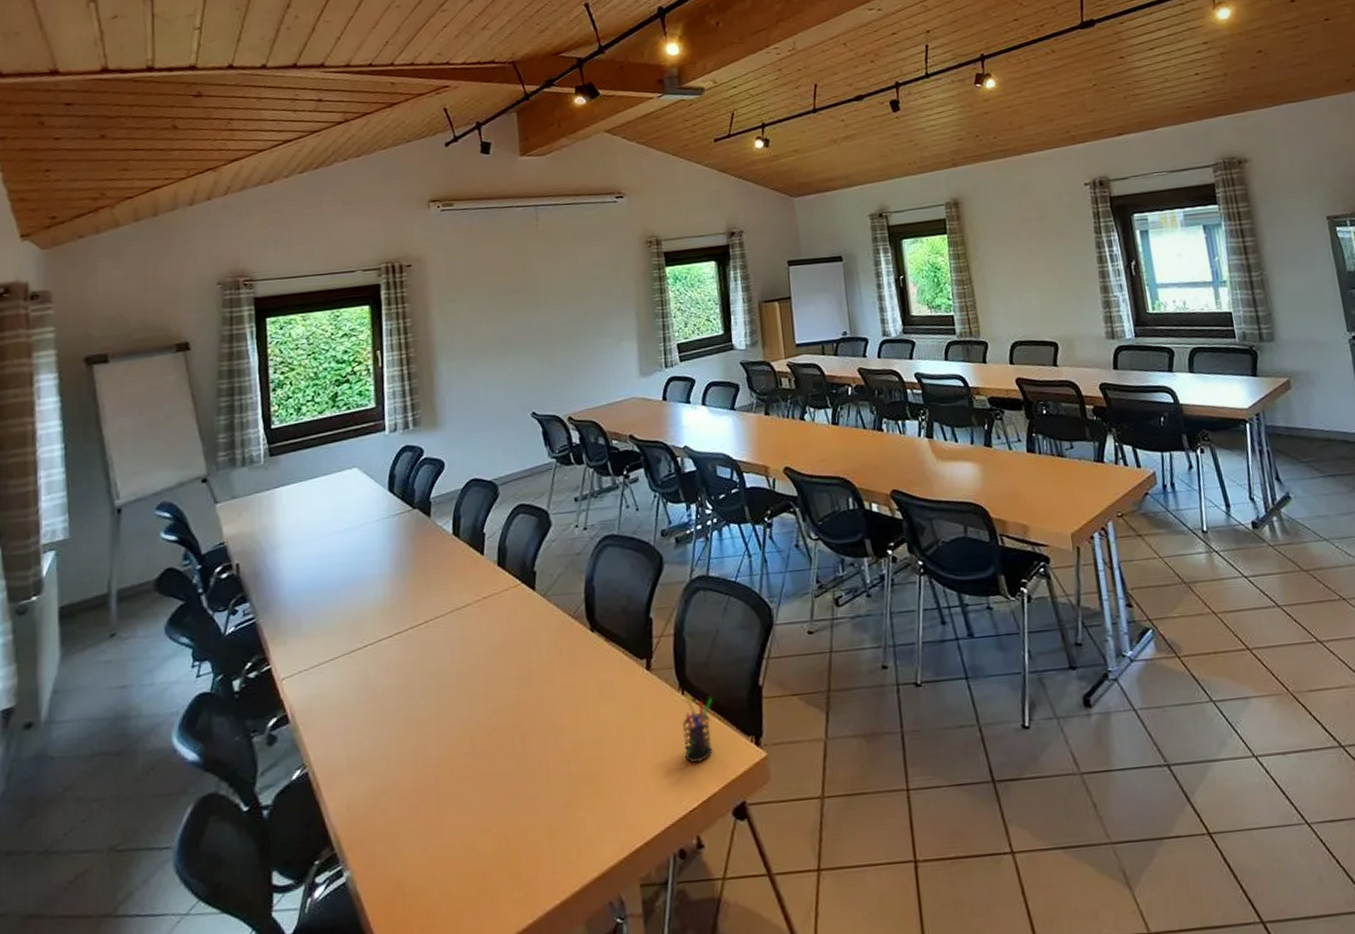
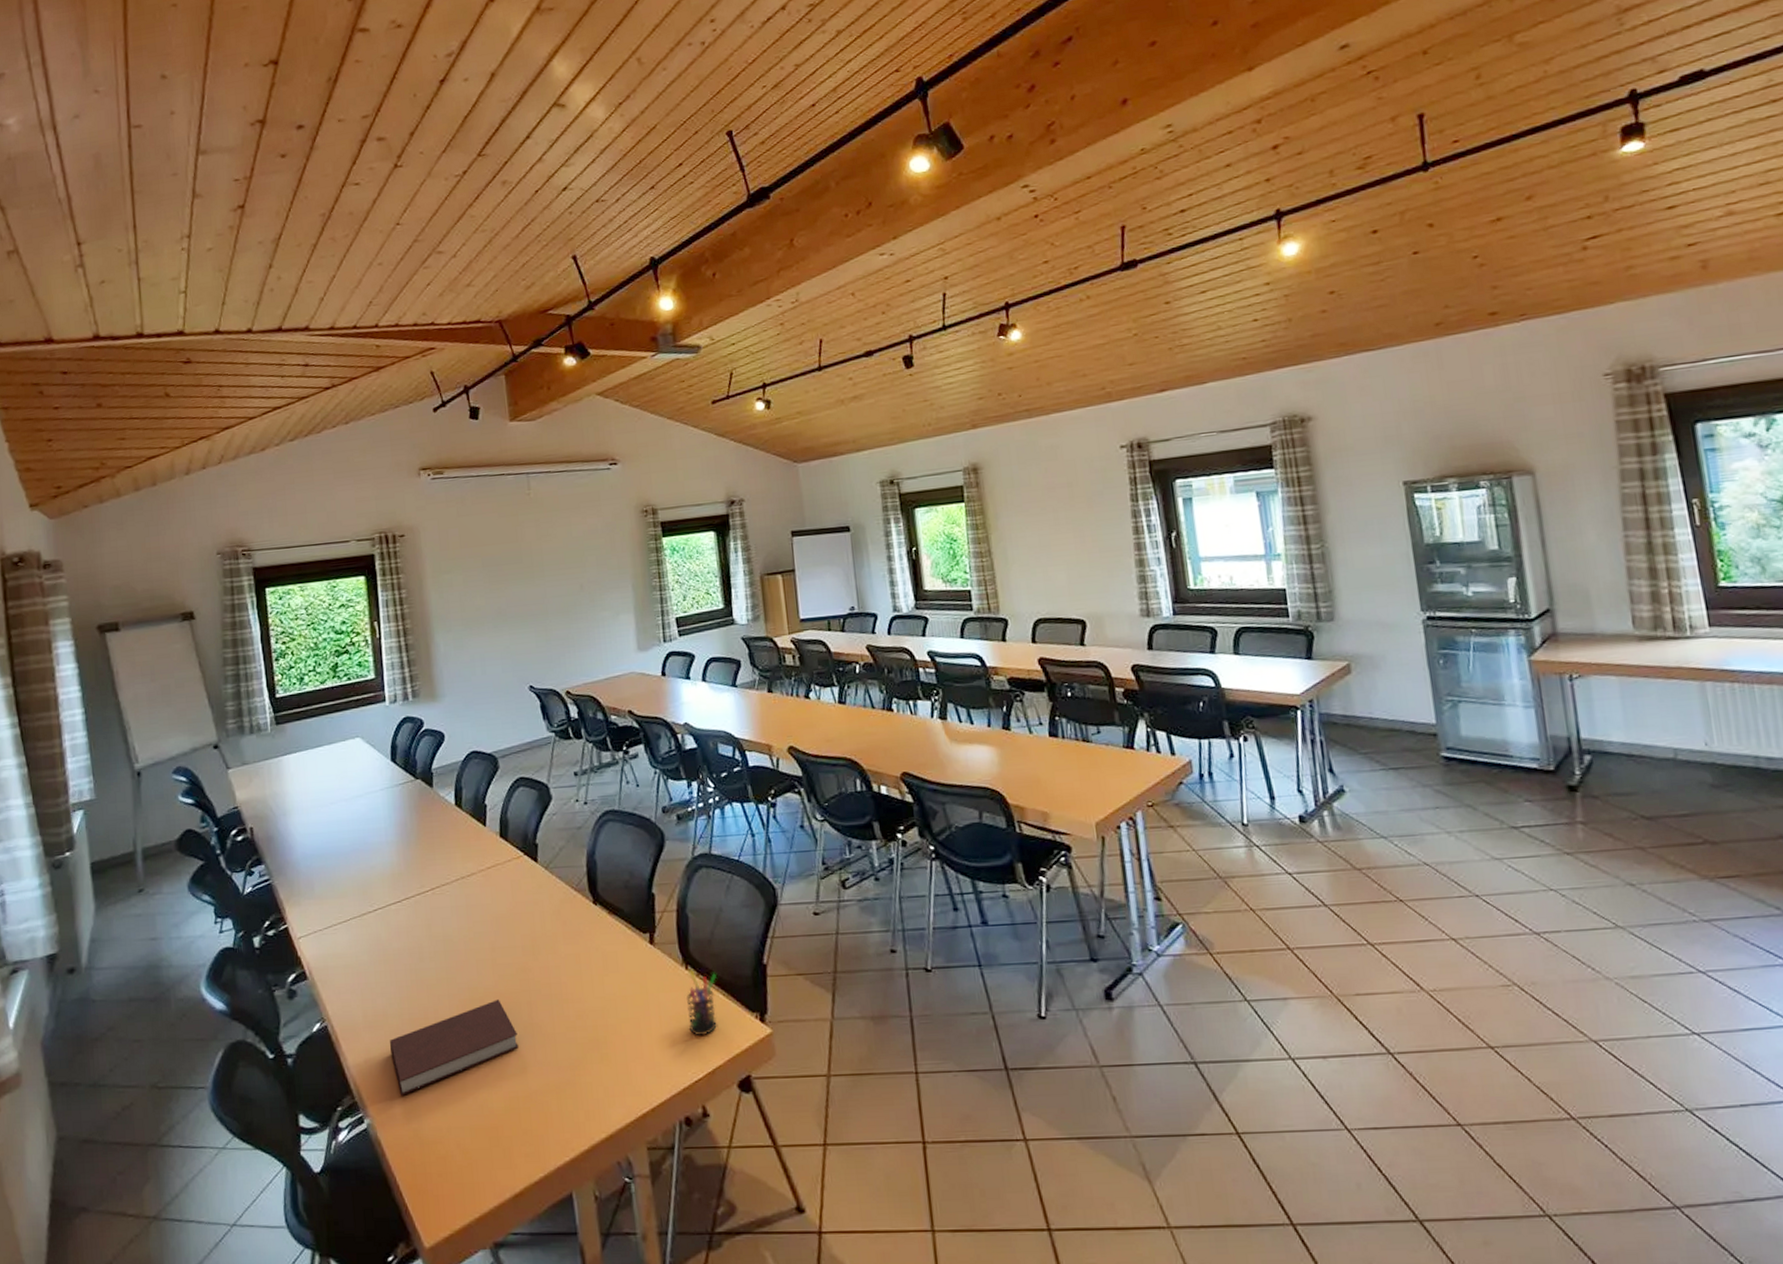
notebook: none [375,735,510,844] -> present [390,999,519,1096]

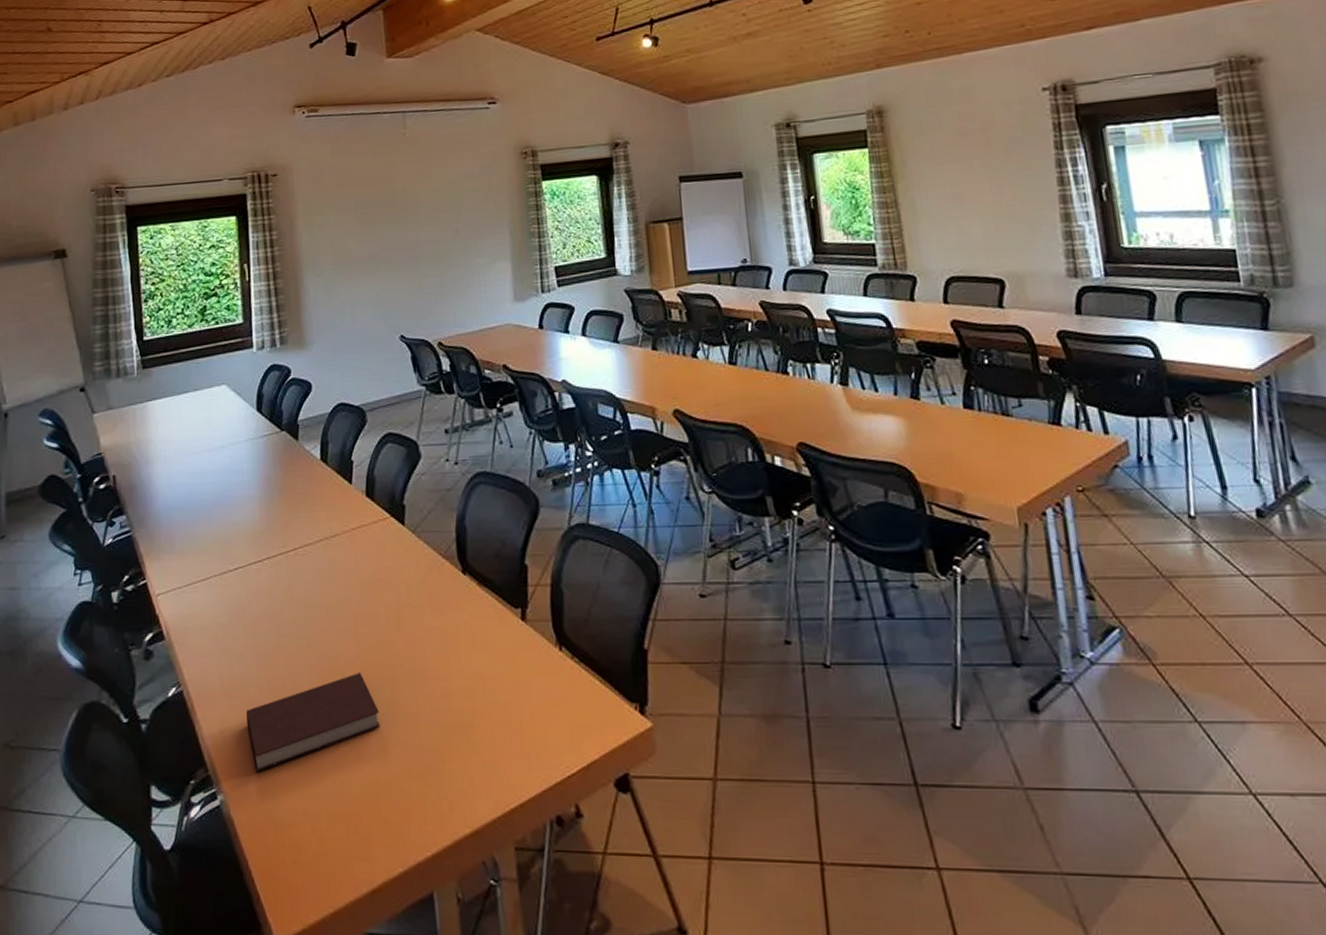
pen holder: present [686,970,718,1037] -> none [560,652,594,726]

